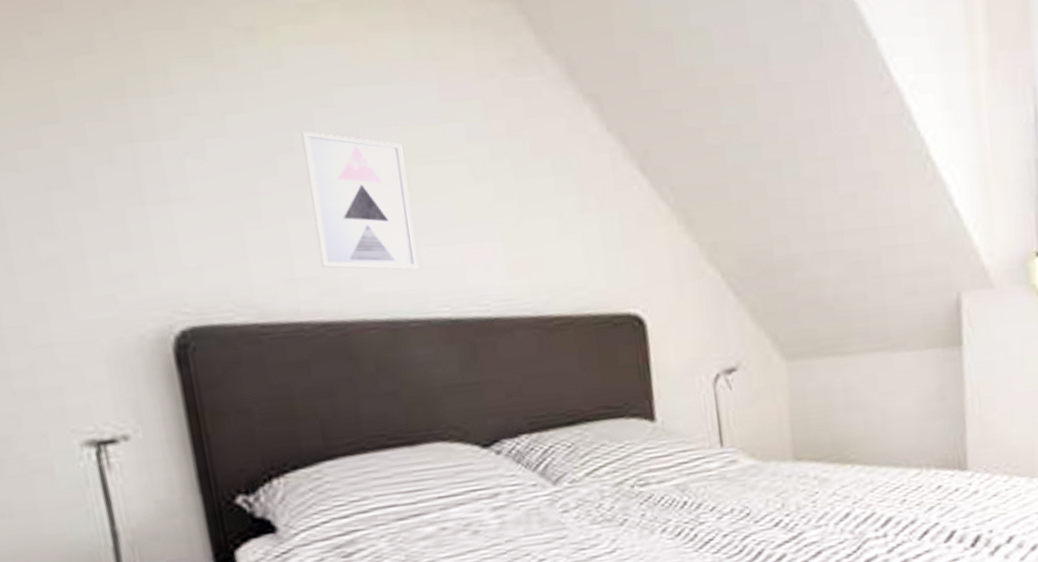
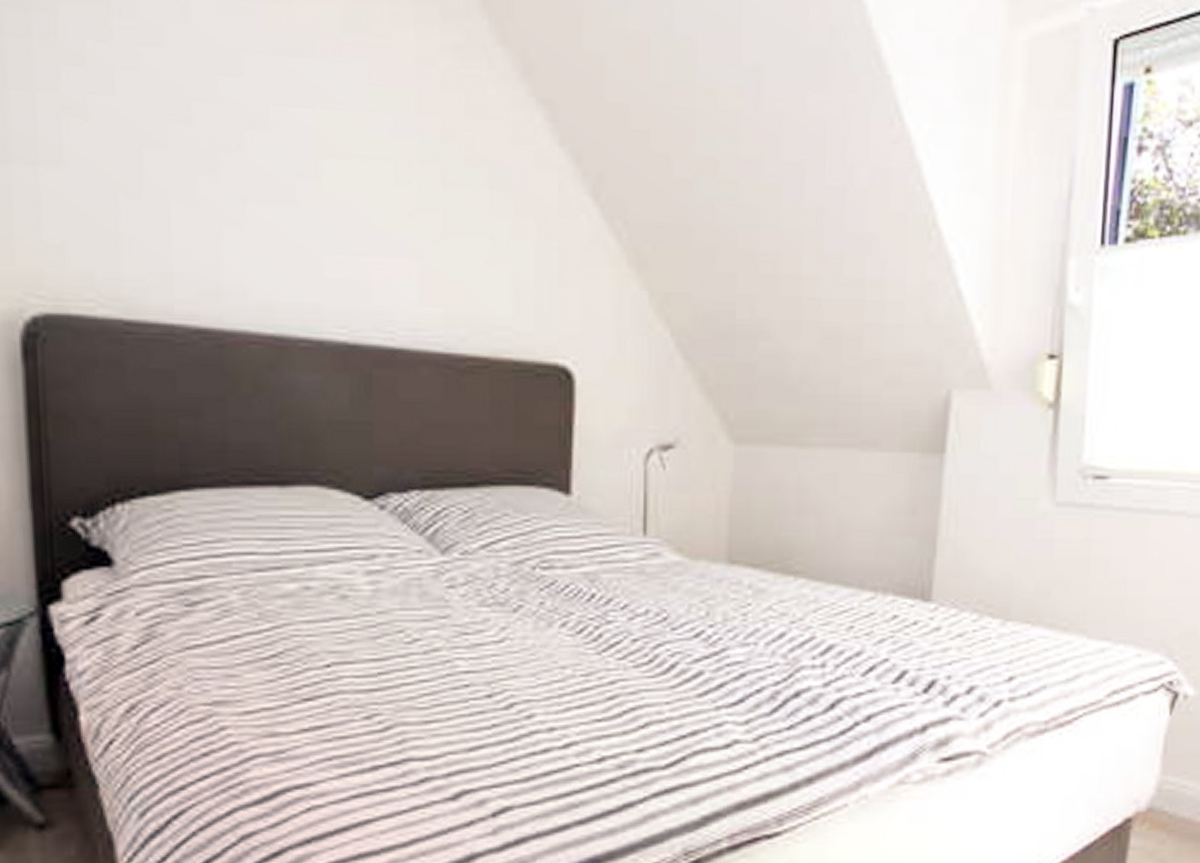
wall art: present [301,131,419,270] -> none [201,100,317,281]

